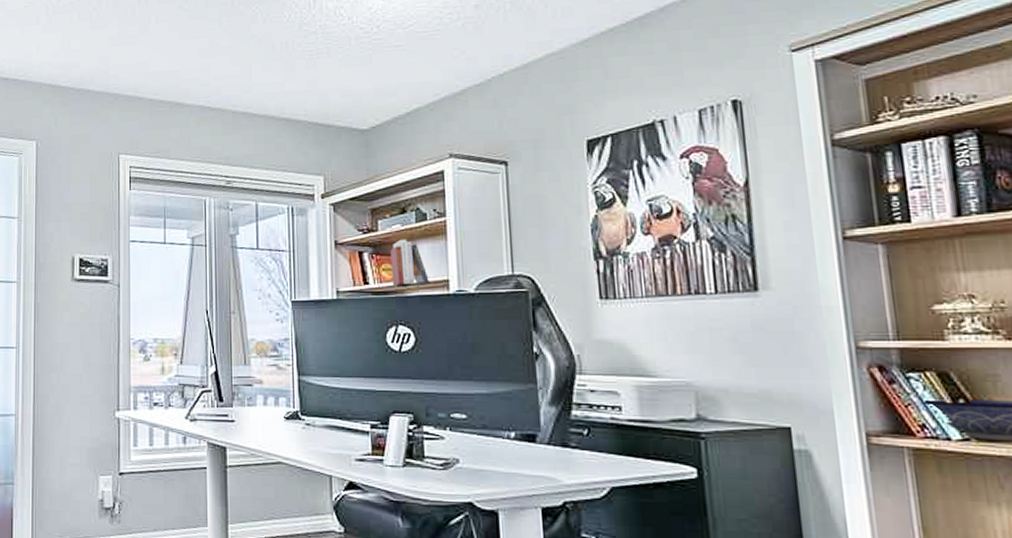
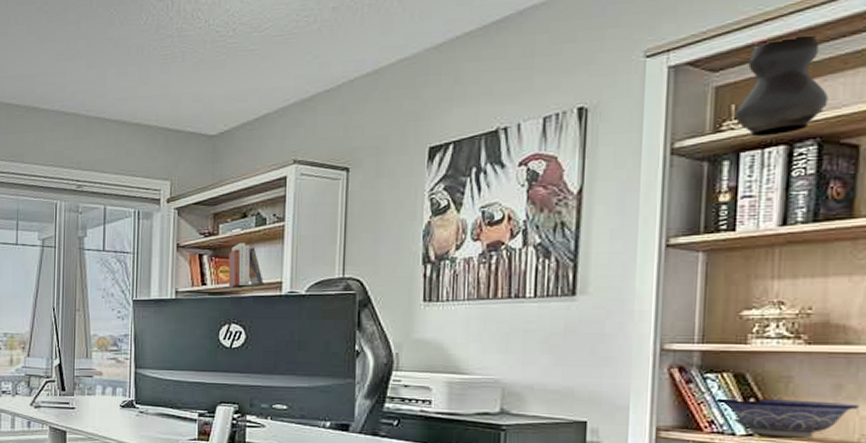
vase: none [888,28,979,128] -> present [734,33,829,137]

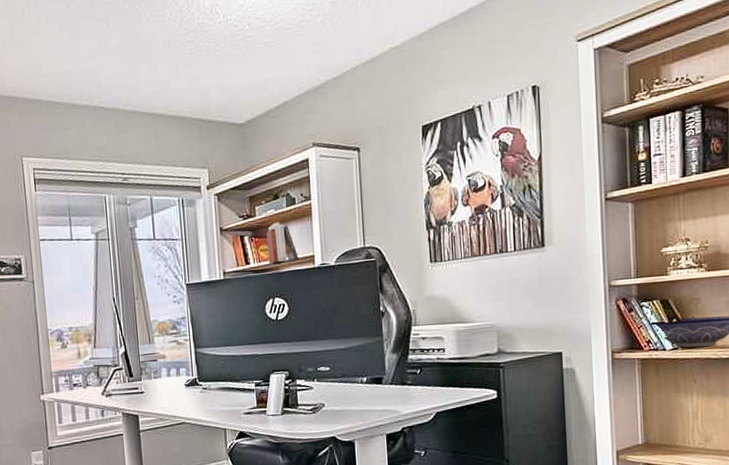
vase: present [734,33,829,137] -> none [643,19,705,105]

